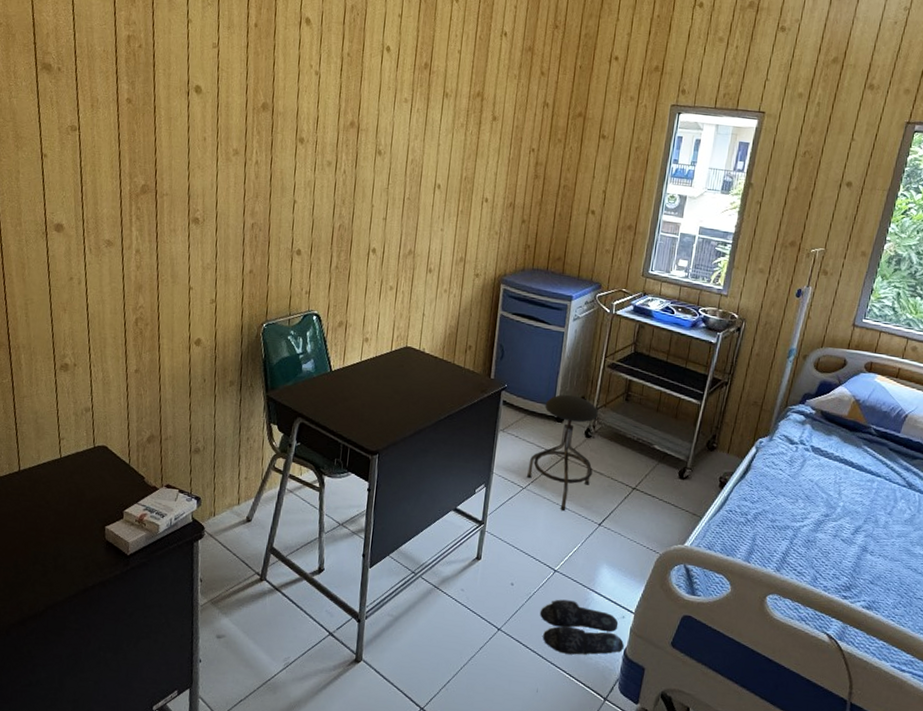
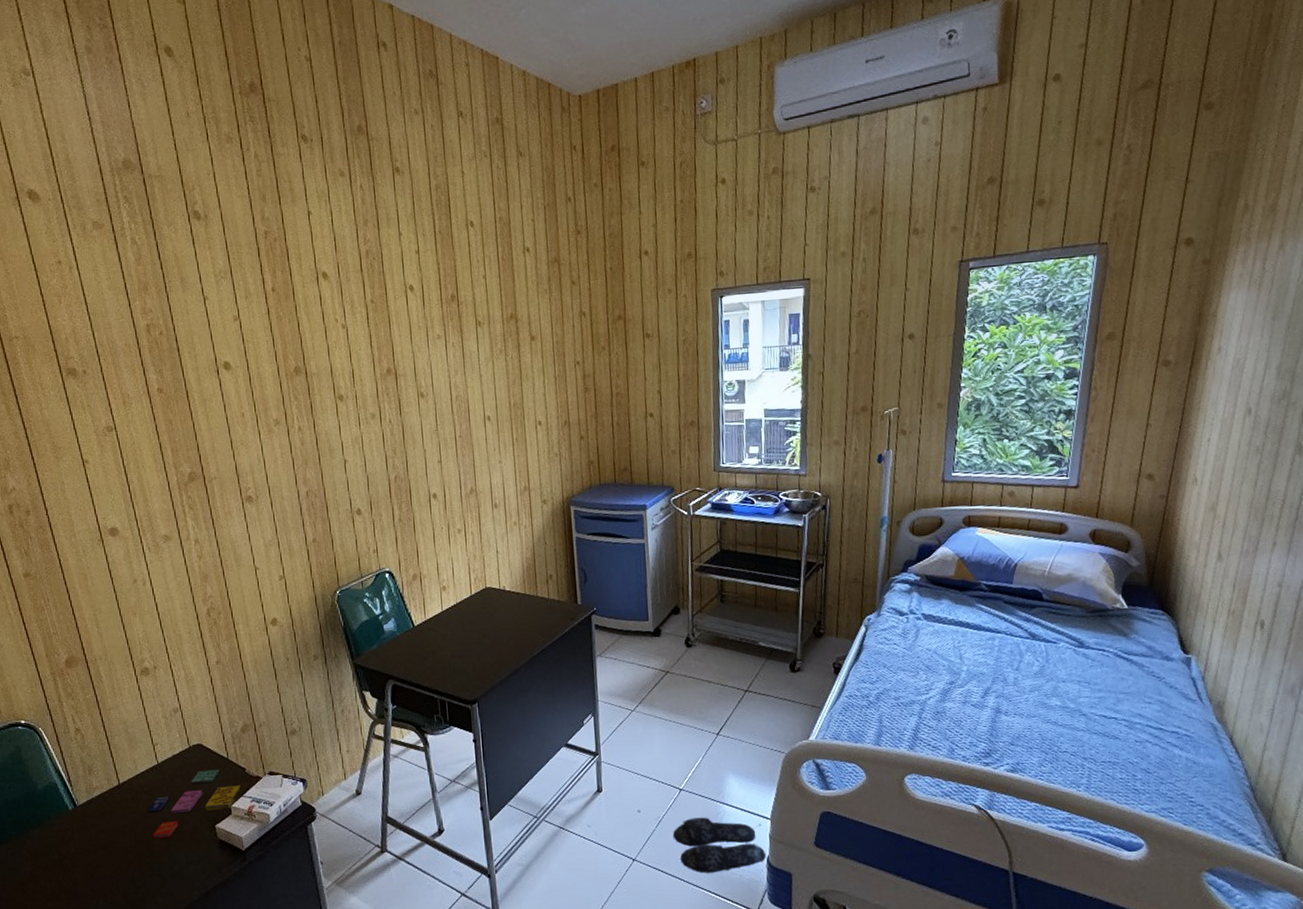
books: none [42,472,138,531] -> present [148,769,242,840]
stool: present [527,394,599,511] -> none [633,606,700,726]

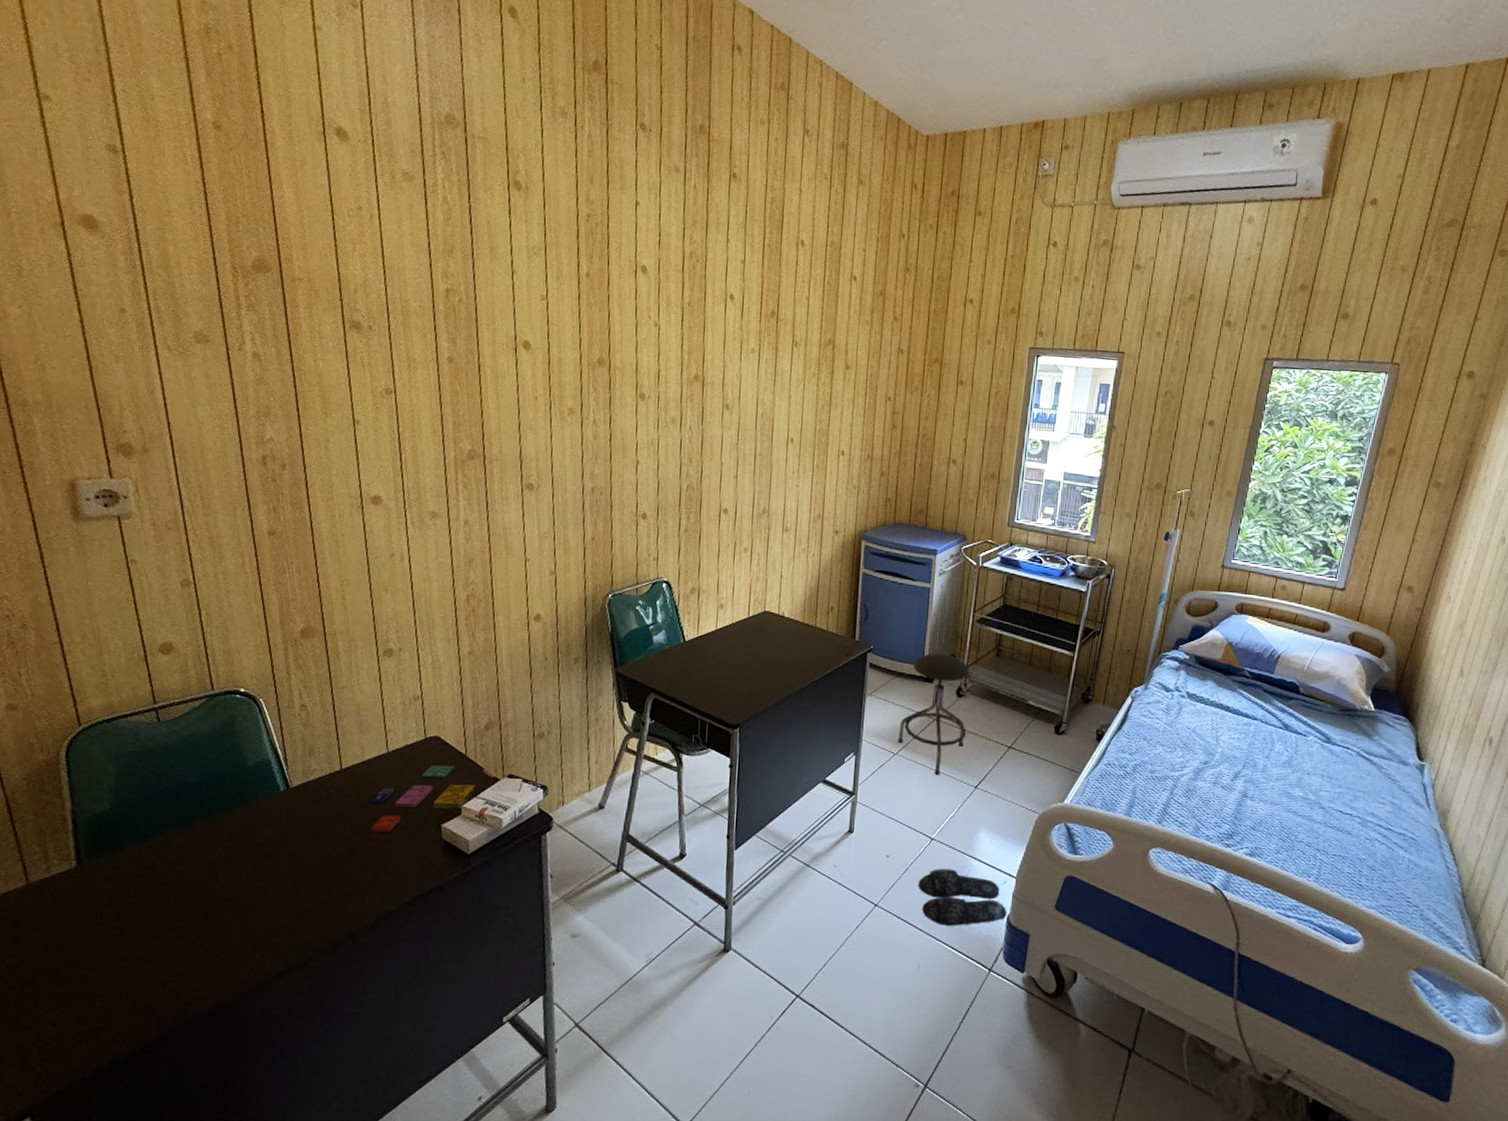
stool: none [633,606,700,726] -> present [898,653,970,775]

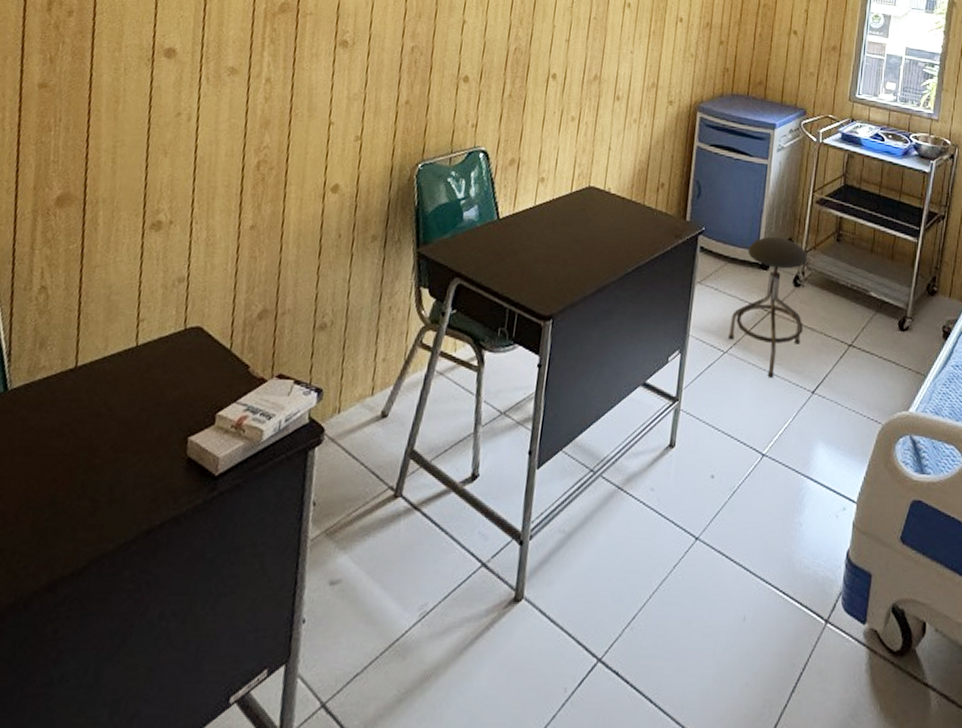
books: present [369,765,477,833] -> none [98,362,237,449]
slippers: present [919,868,1007,926] -> none [747,492,847,564]

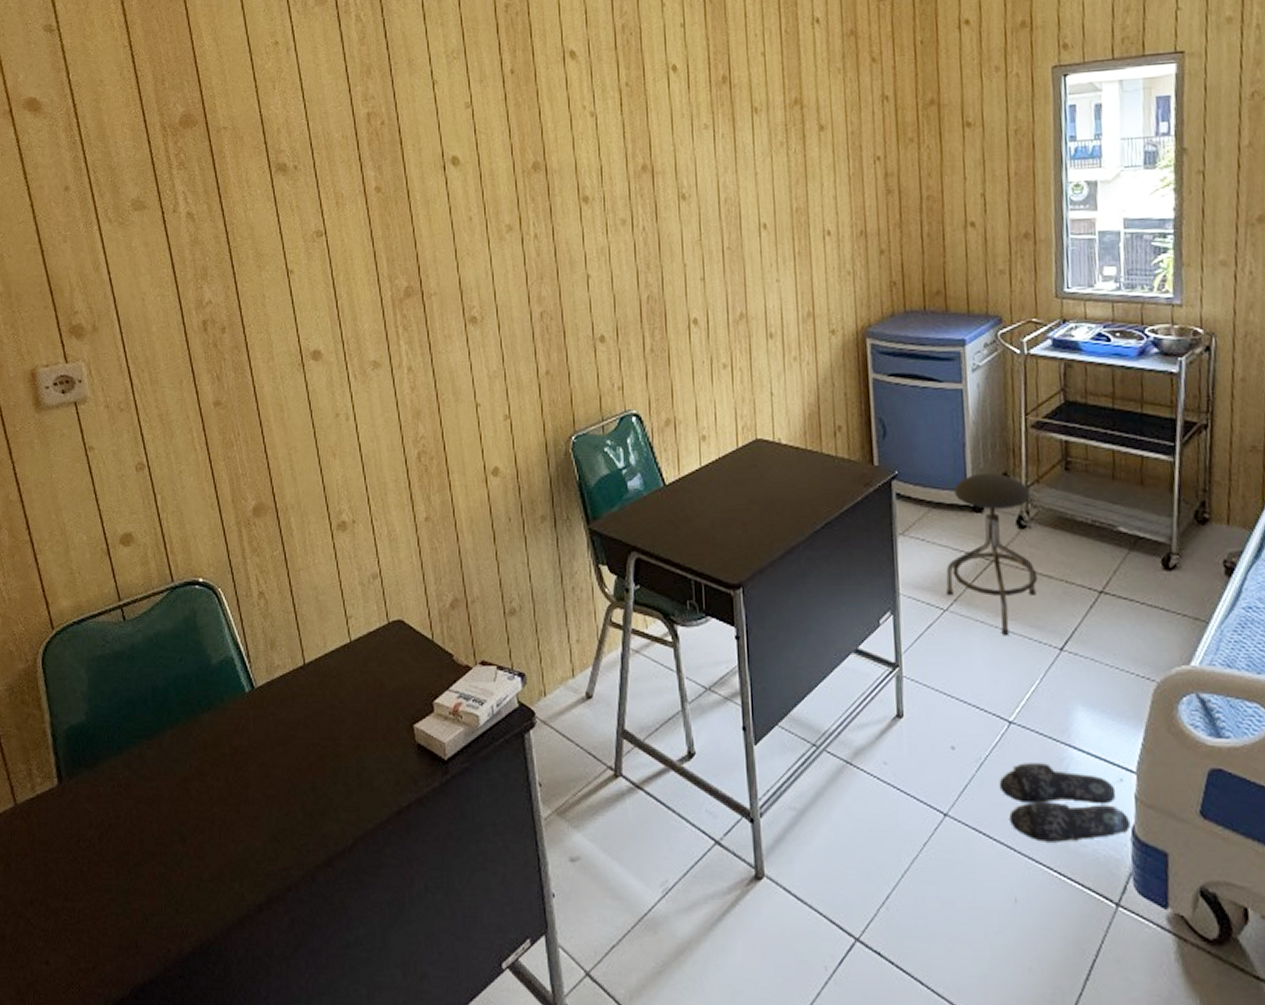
slippers: none [747,492,847,564] -> present [1000,763,1131,842]

